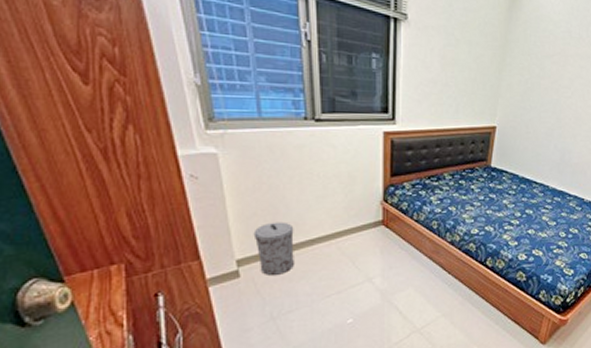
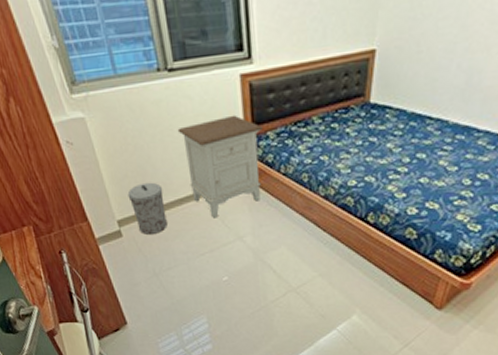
nightstand: none [317,165,400,260] -> present [177,115,263,218]

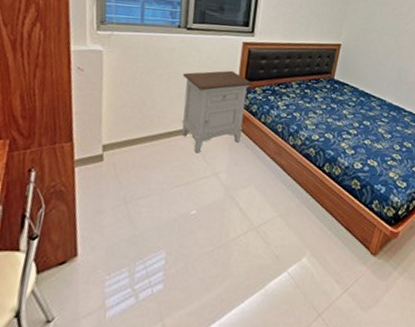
trash can: present [127,182,168,235] -> none [121,113,156,162]

